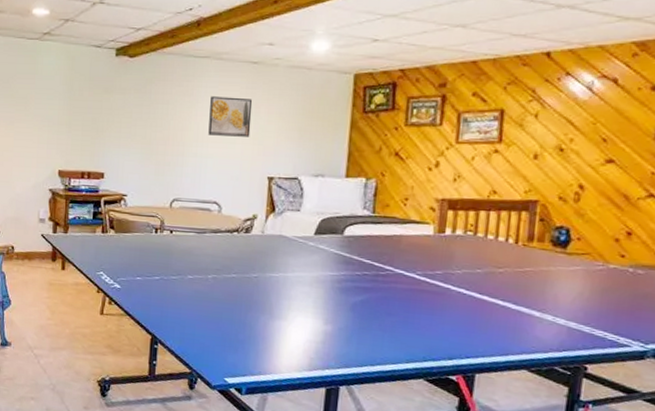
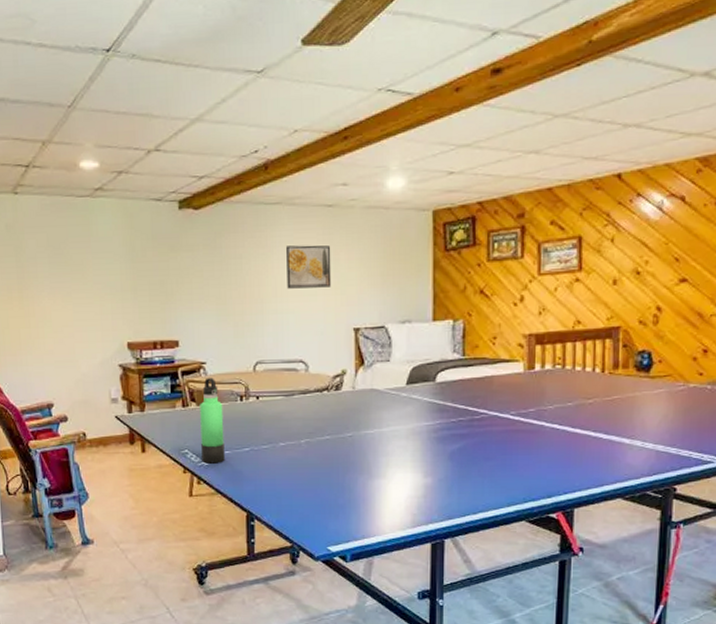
thermos bottle: none [115,209,139,288] -> present [200,378,225,464]

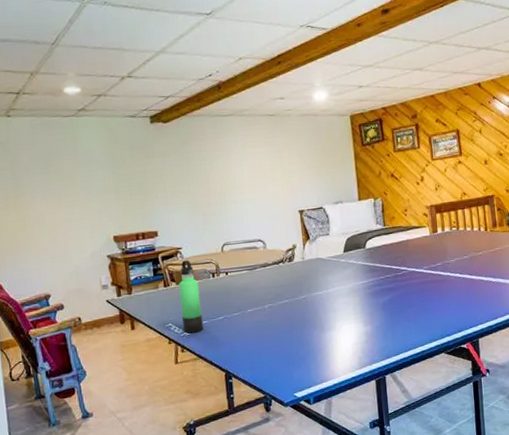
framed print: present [286,245,332,289] -> none [240,146,279,183]

